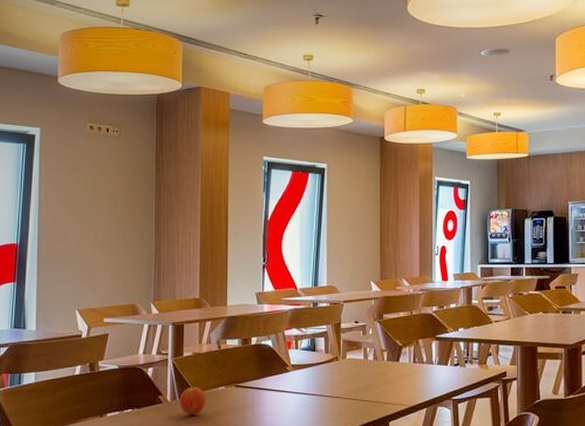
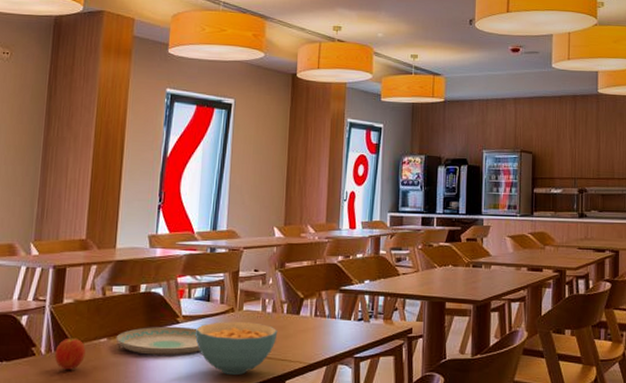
plate: none [232,374,309,401] -> present [116,326,200,355]
cereal bowl: none [304,369,380,417] -> present [195,322,278,375]

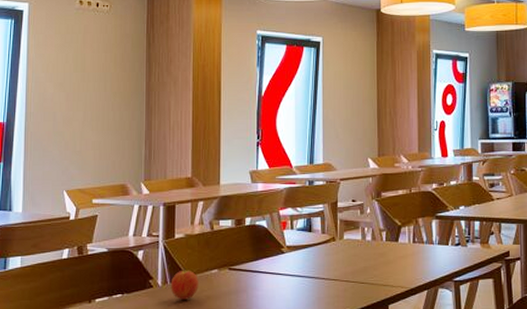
plate: present [116,326,200,355] -> none [226,256,305,284]
cereal bowl: present [195,322,278,375] -> none [300,250,378,301]

